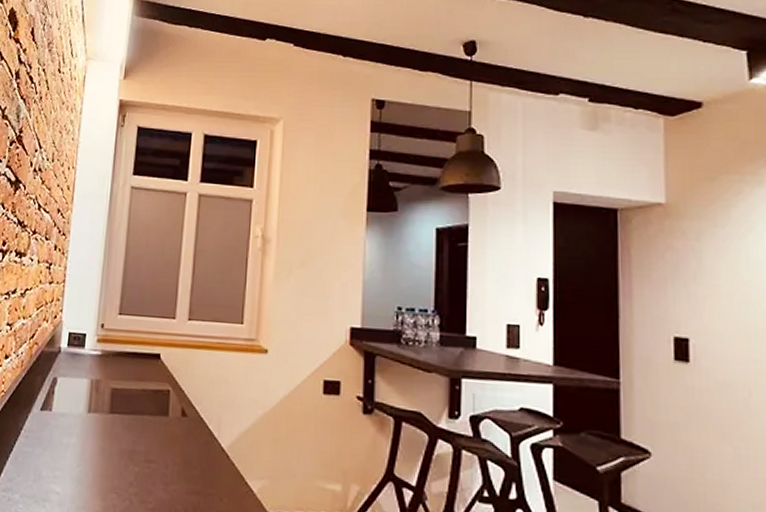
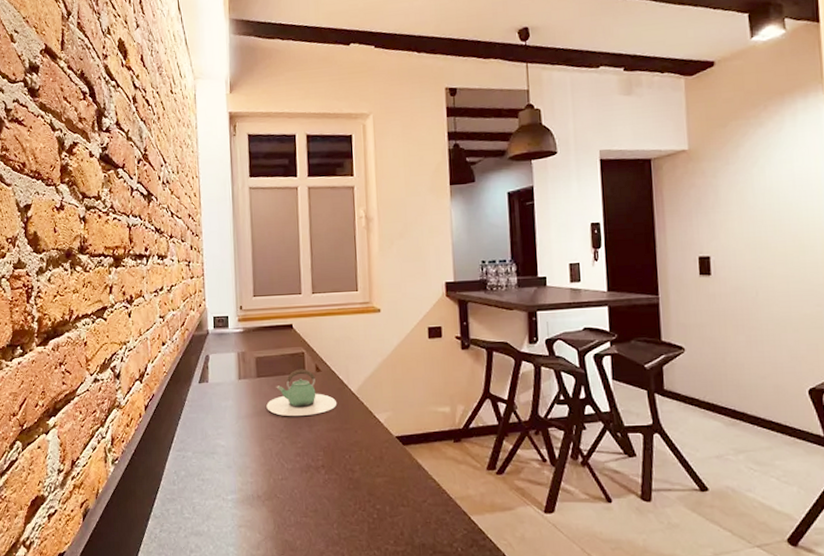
teapot: none [116,410,203,471] -> present [266,369,337,416]

